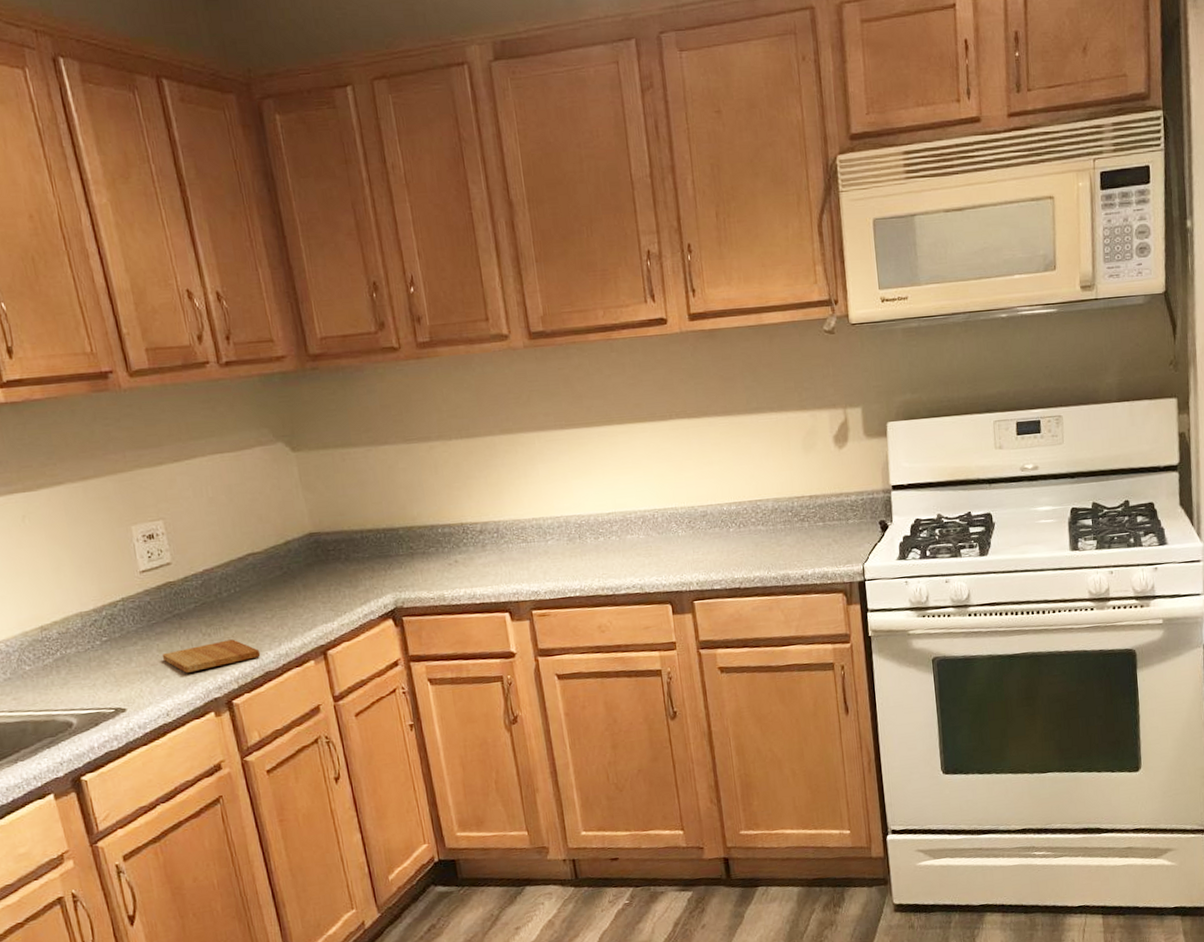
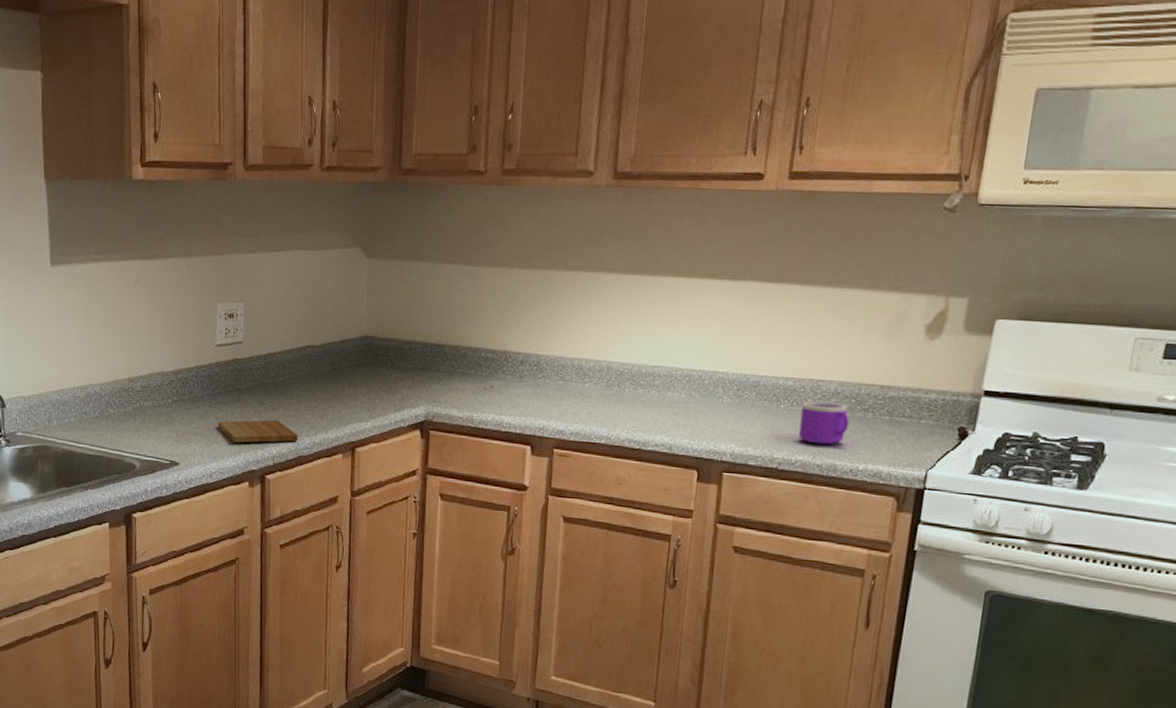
mug: none [747,518,792,559] -> present [798,401,850,445]

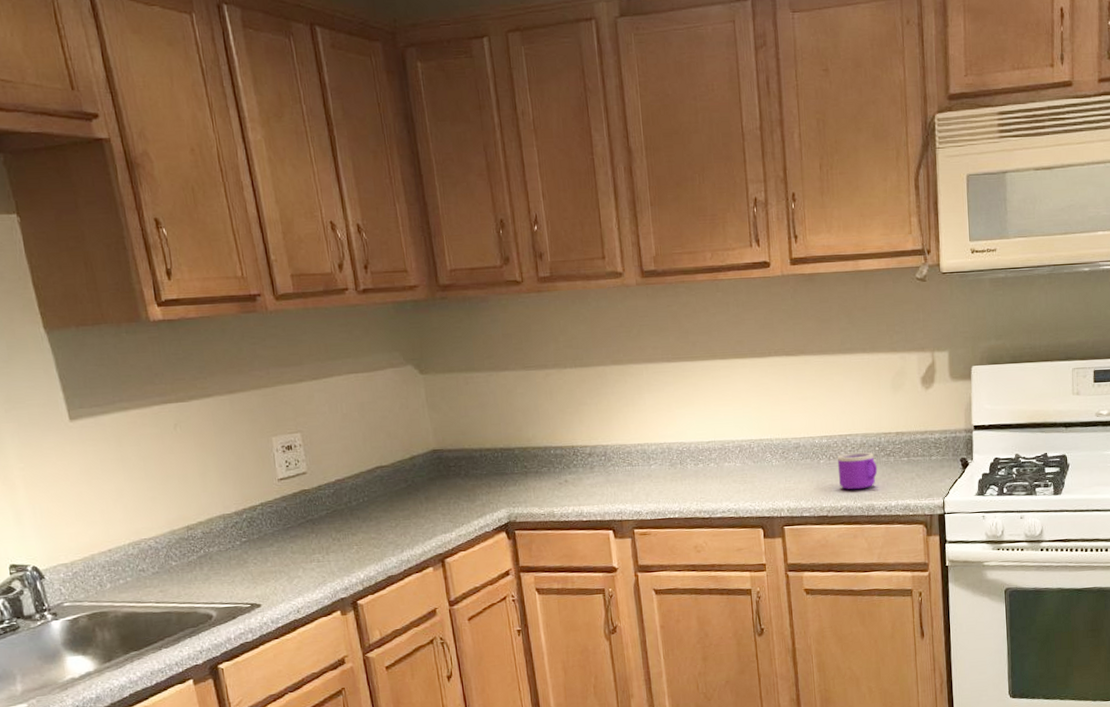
cutting board: present [217,420,299,443] -> none [295,545,385,574]

